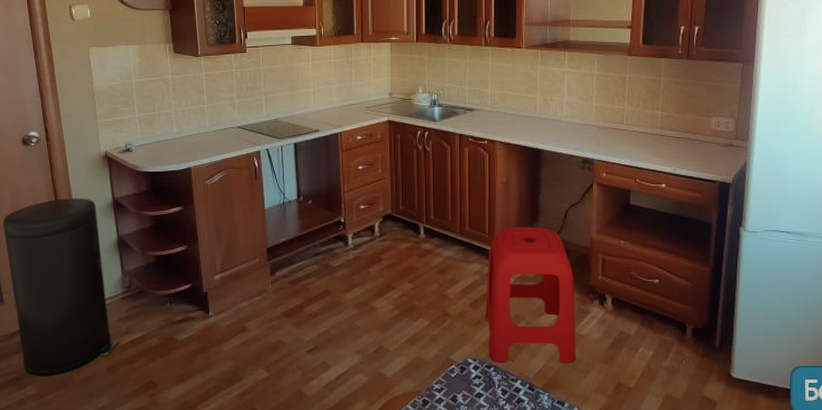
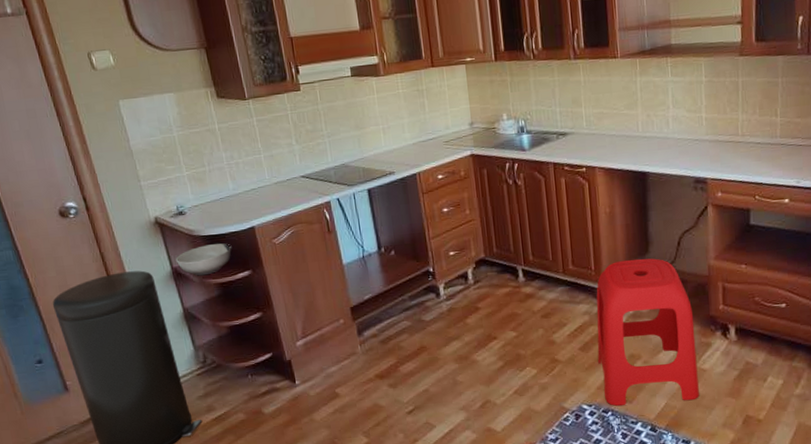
bowl: none [117,180,169,208] -> present [175,243,232,276]

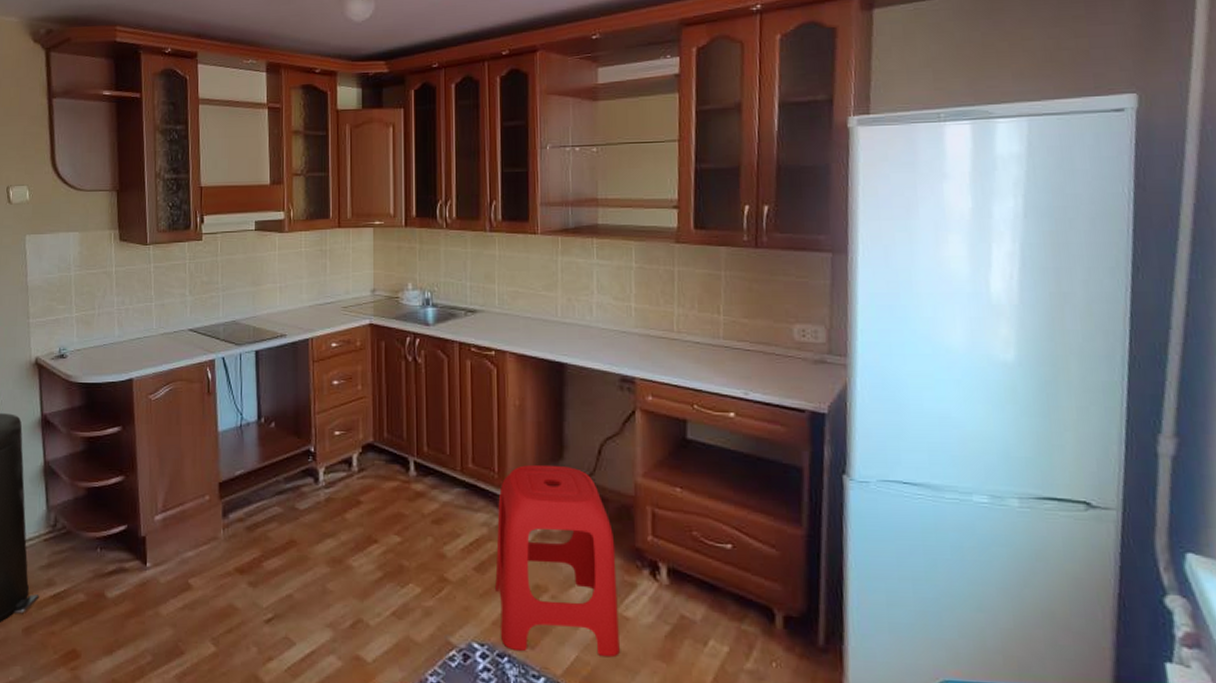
bowl: present [175,243,232,276] -> none [47,393,106,427]

